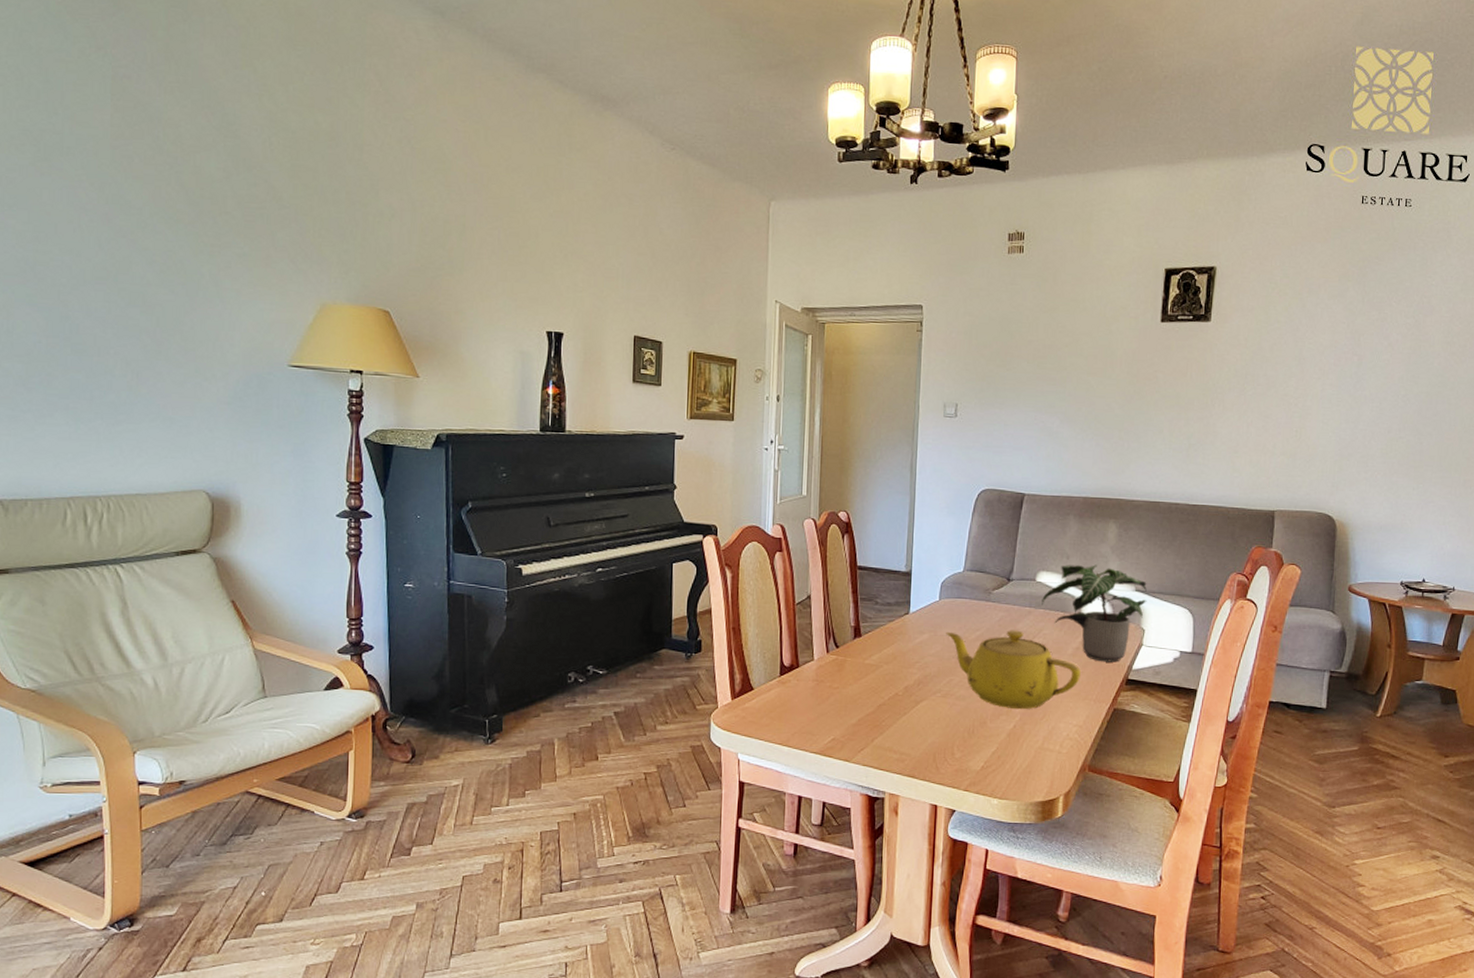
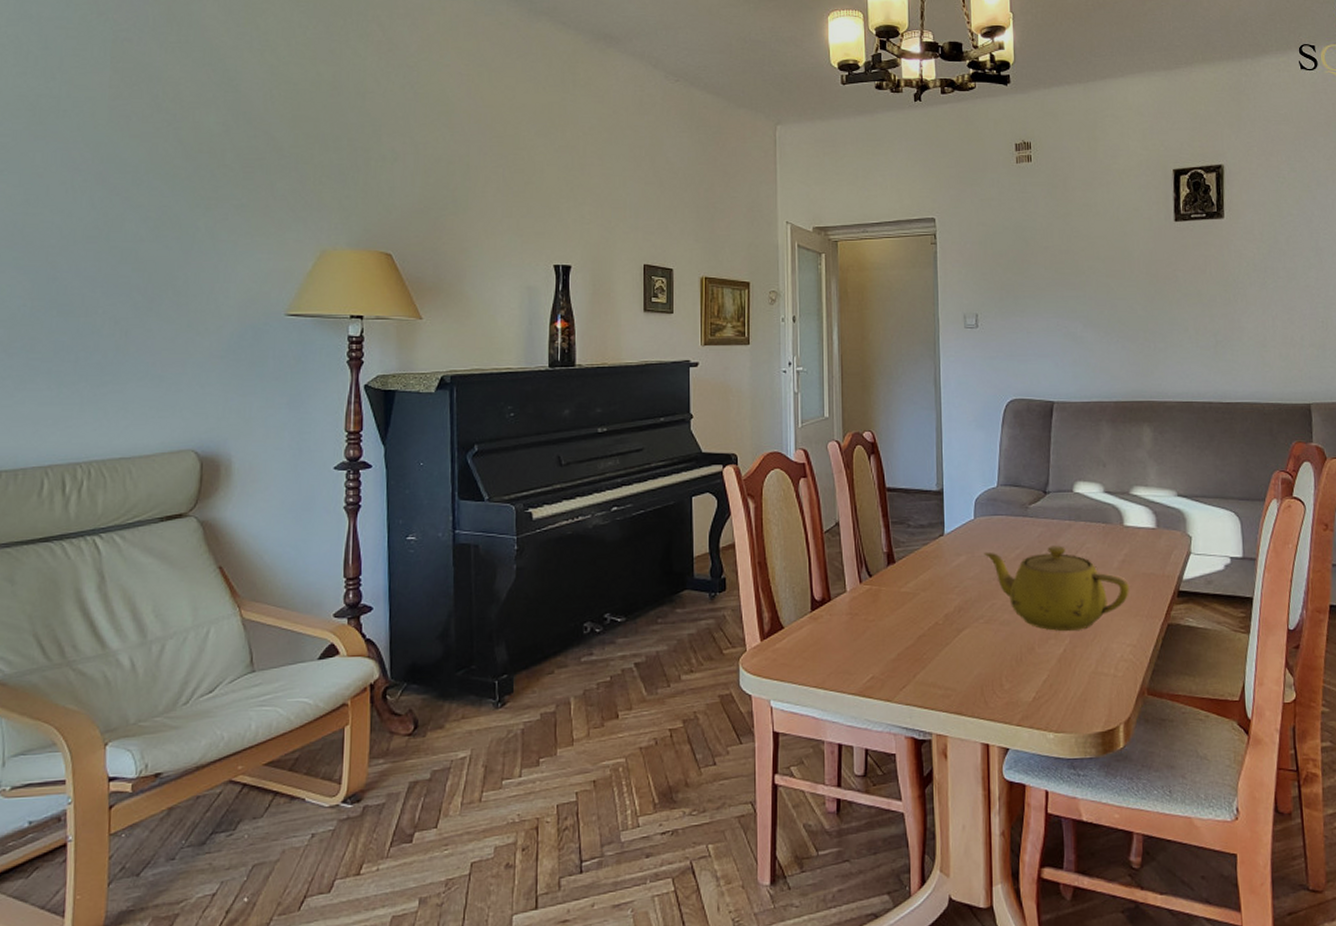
potted plant: present [1042,565,1147,662] -> none [1081,471,1191,574]

